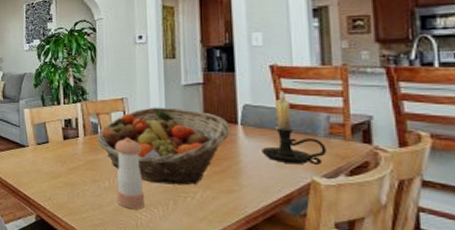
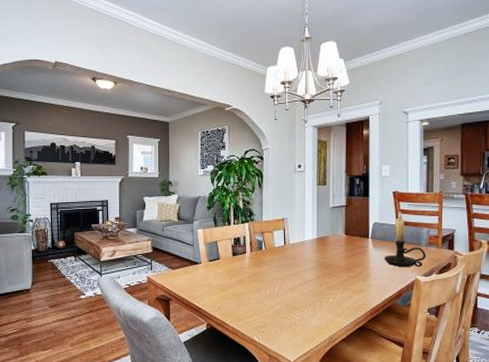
fruit basket: present [96,107,229,186] -> none [261,226,363,289]
pepper shaker: present [115,138,144,209] -> none [276,252,297,311]

